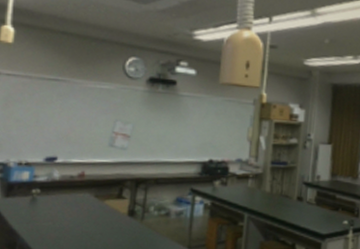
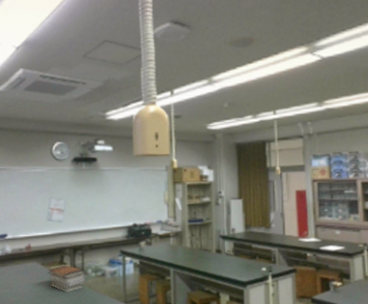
book stack: none [101,199,147,232] -> present [47,265,86,293]

